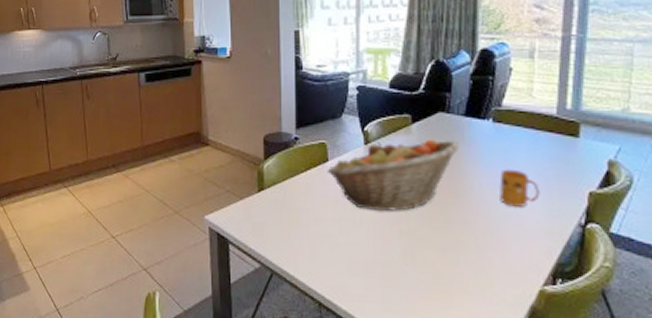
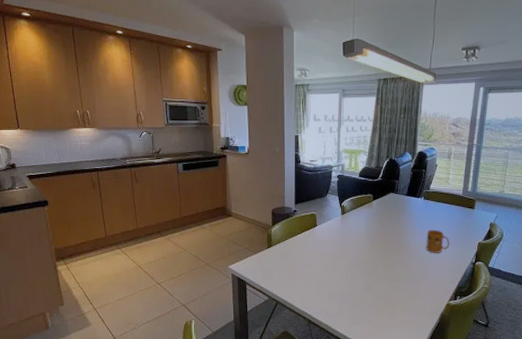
fruit basket: present [327,138,460,212] -> none [316,210,403,259]

